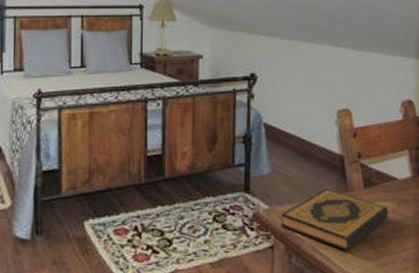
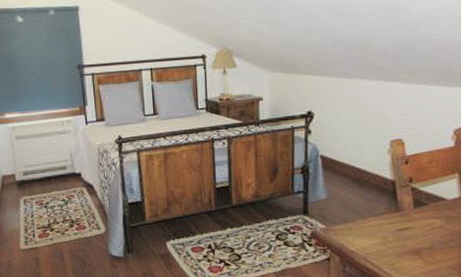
hardback book: present [280,188,388,251] -> none [336,209,436,261]

